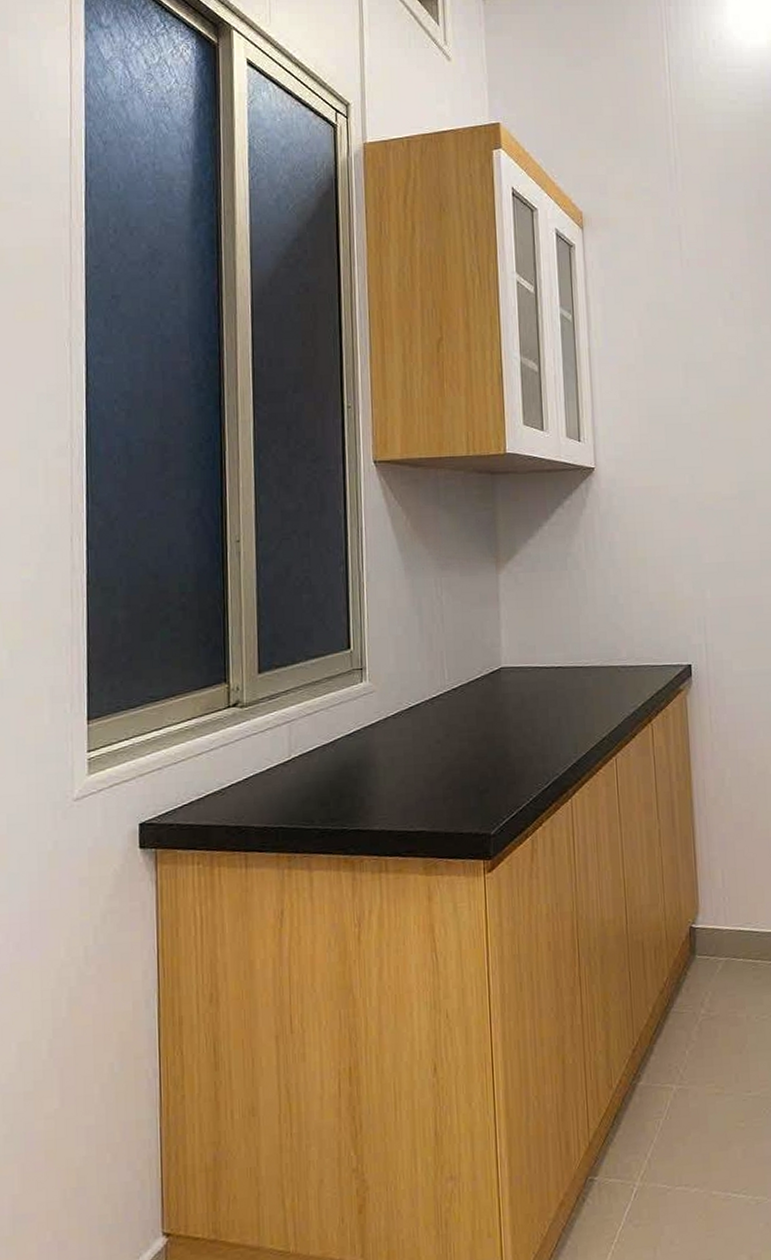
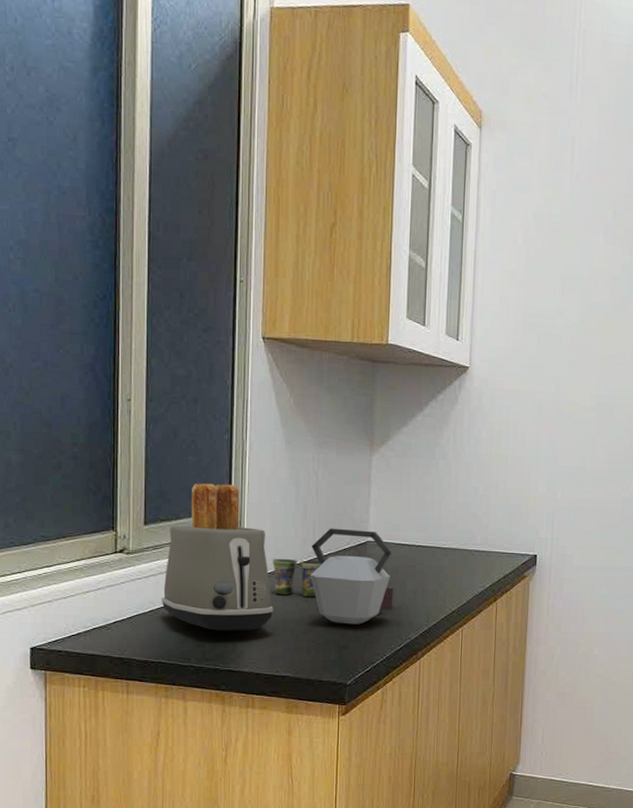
toaster: none [280,619,404,786] -> present [162,483,274,635]
cup: none [398,696,452,738] -> present [272,559,321,598]
kettle: none [440,655,535,765] -> present [309,528,393,625]

